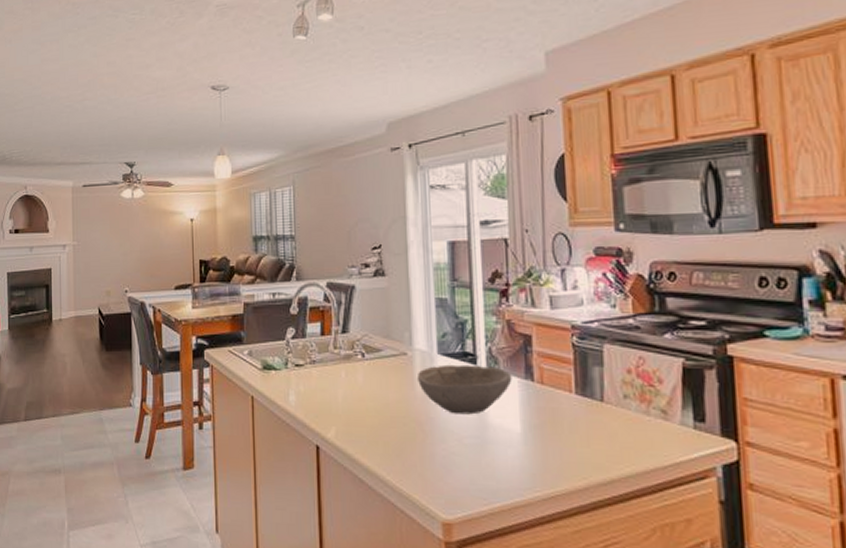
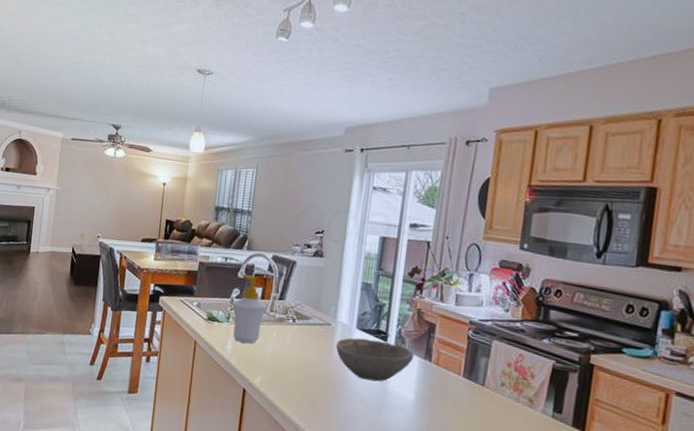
soap bottle: none [288,309,329,391] -> present [232,274,267,344]

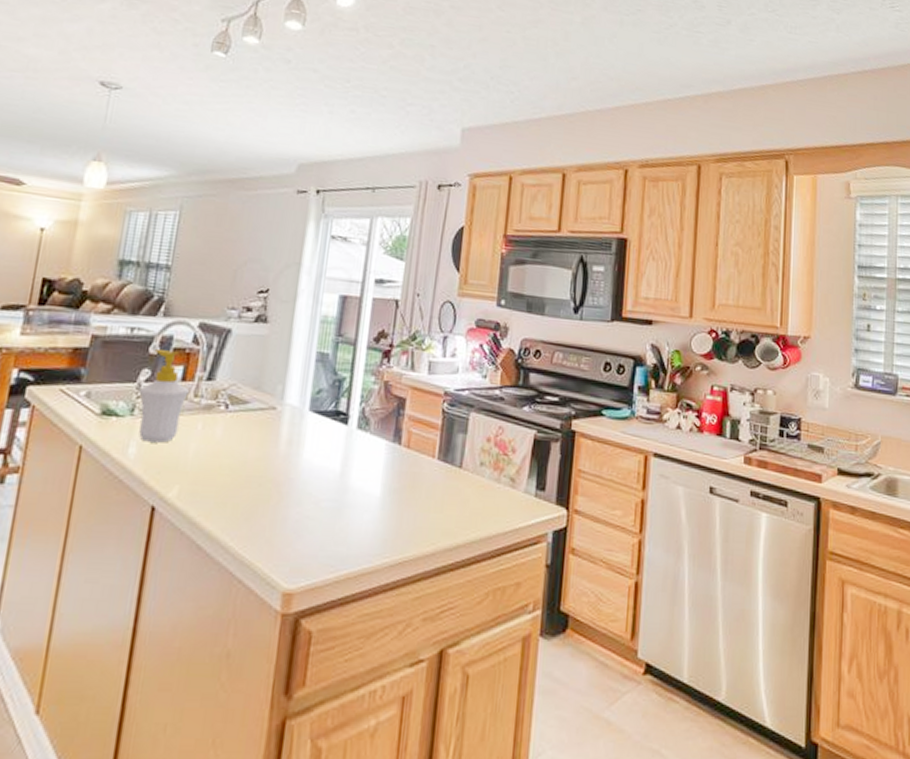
bowl: present [335,337,414,382] -> none [282,422,381,477]

